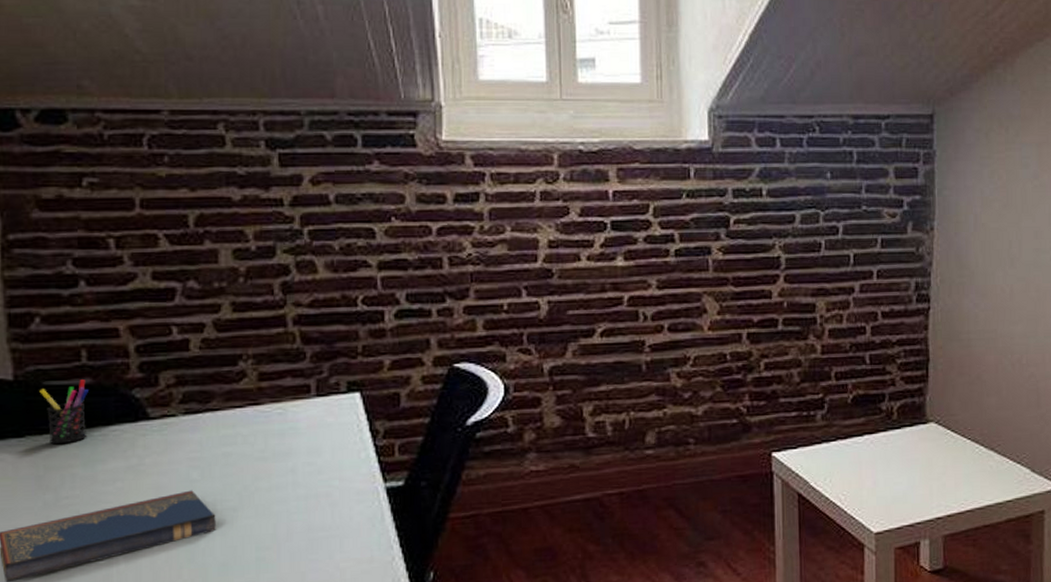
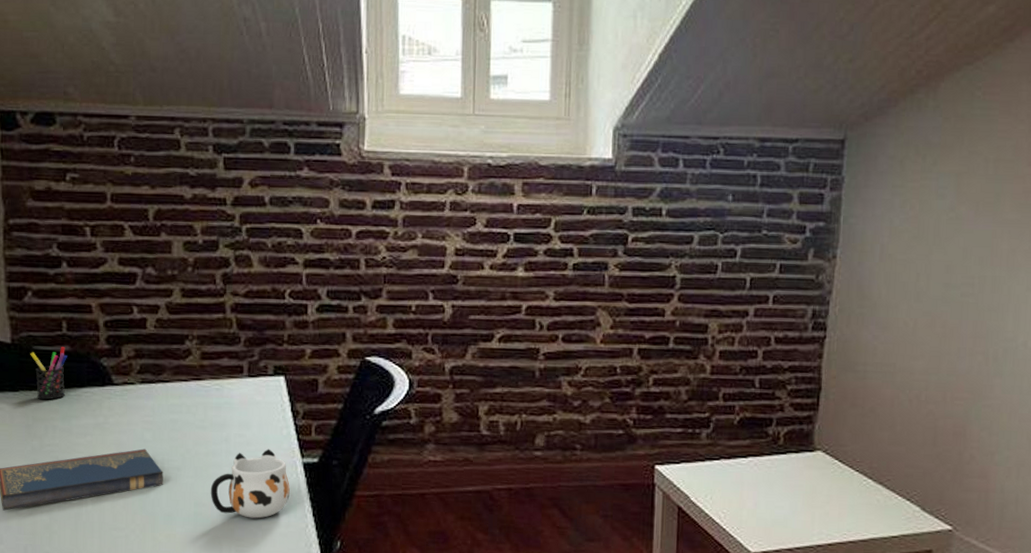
mug: none [275,476,372,558] -> present [210,449,290,519]

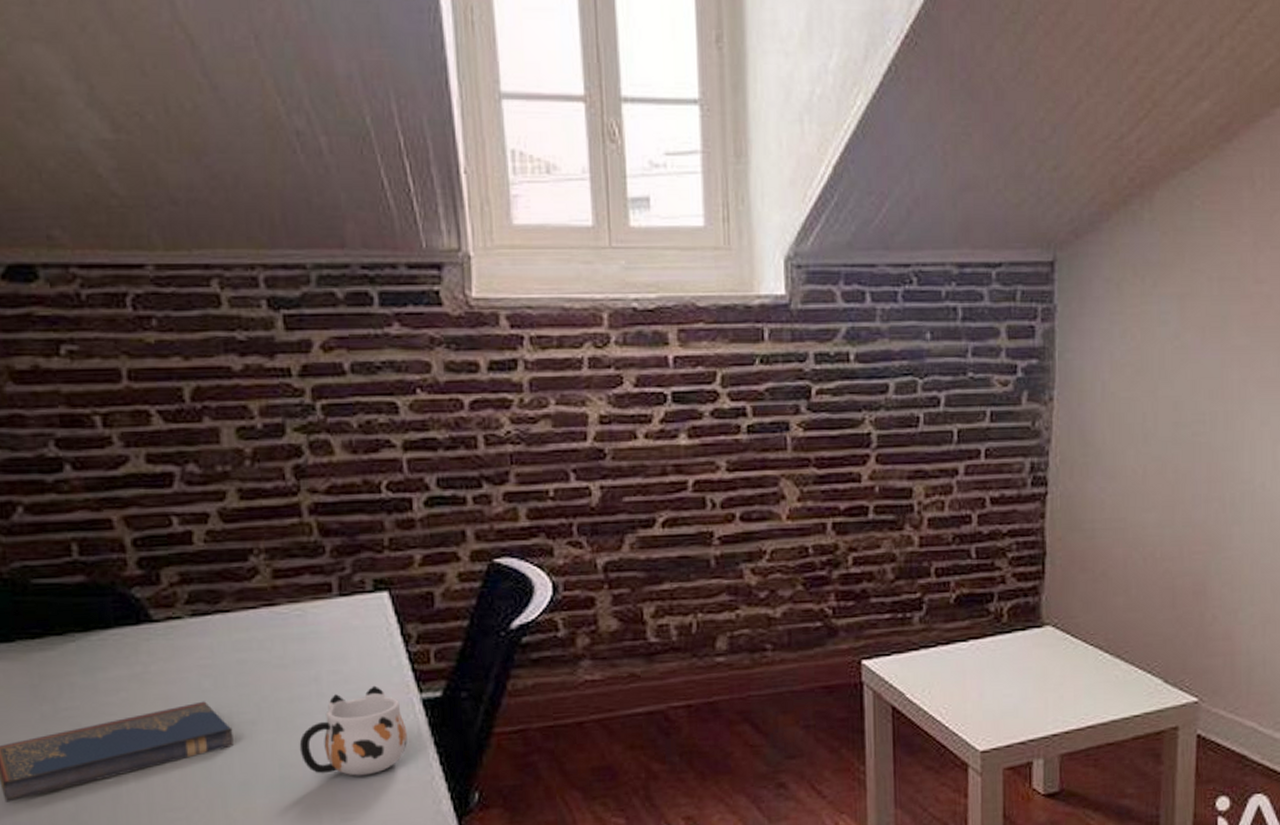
pen holder: present [30,347,67,400] -> none [28,577,85,650]

